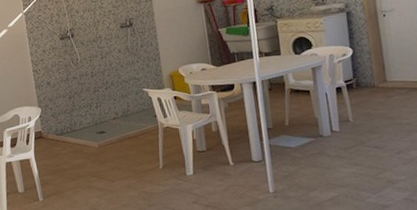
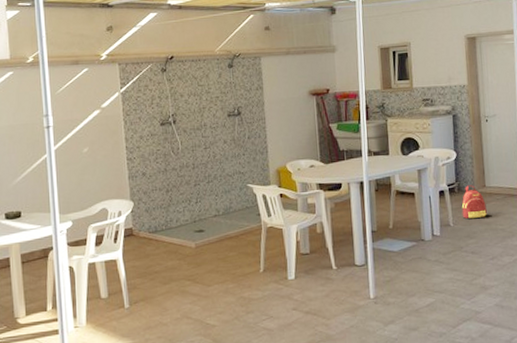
backpack: none [361,80,390,115] -> present [461,185,487,220]

